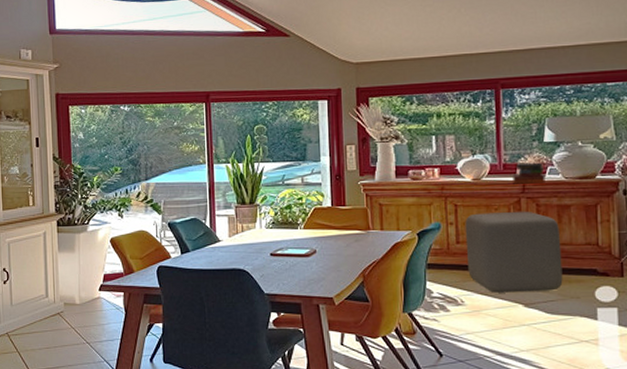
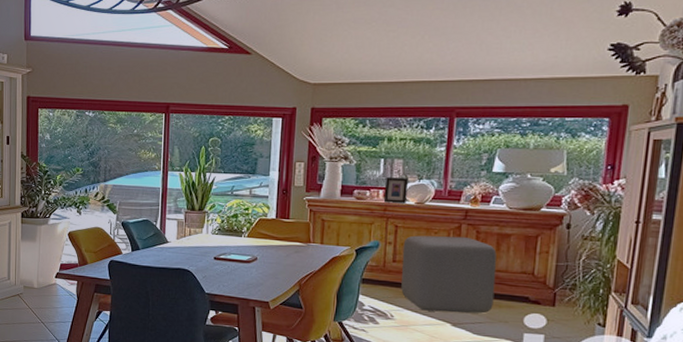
picture frame: none [439,154,463,181] -> present [383,177,408,203]
books: present [511,162,546,184] -> none [455,190,490,212]

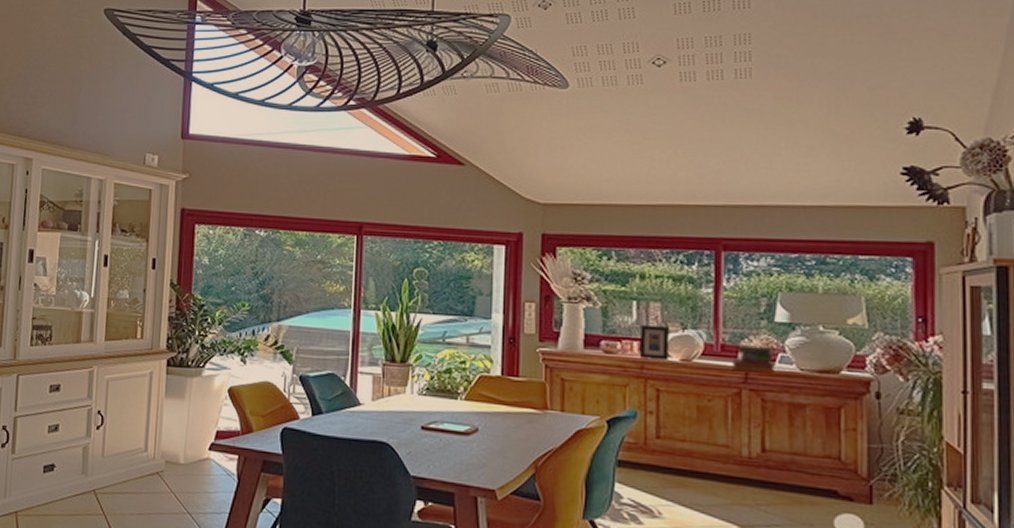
pouf: present [401,235,497,314] -> none [668,403,792,513]
books: none [455,190,490,212] -> present [731,345,775,374]

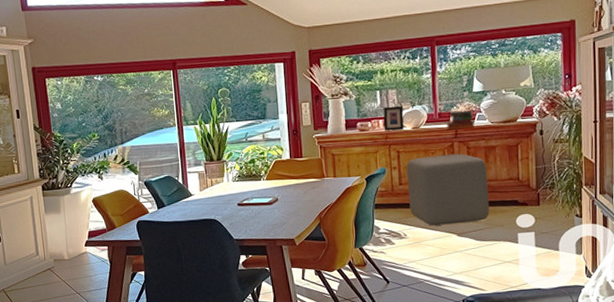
pouf: none [668,403,792,513] -> present [406,153,490,226]

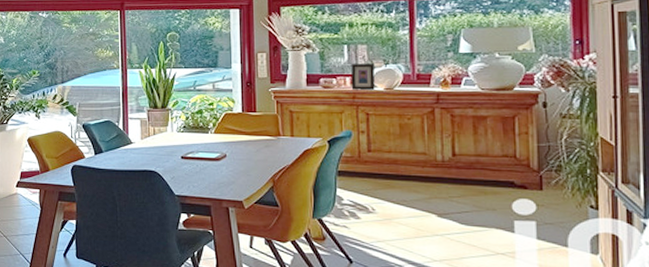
pouf: present [406,153,490,226] -> none [376,121,478,203]
books: present [445,109,475,131] -> none [425,73,461,94]

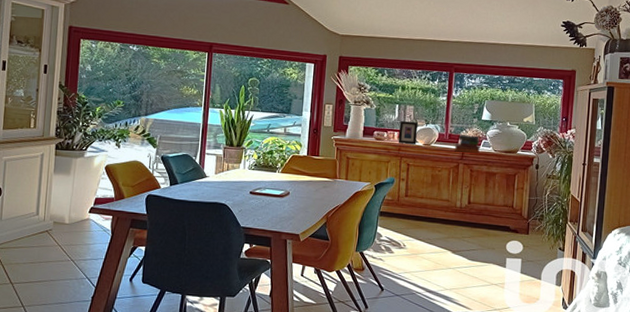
books: none [425,73,461,94] -> present [454,134,480,153]

